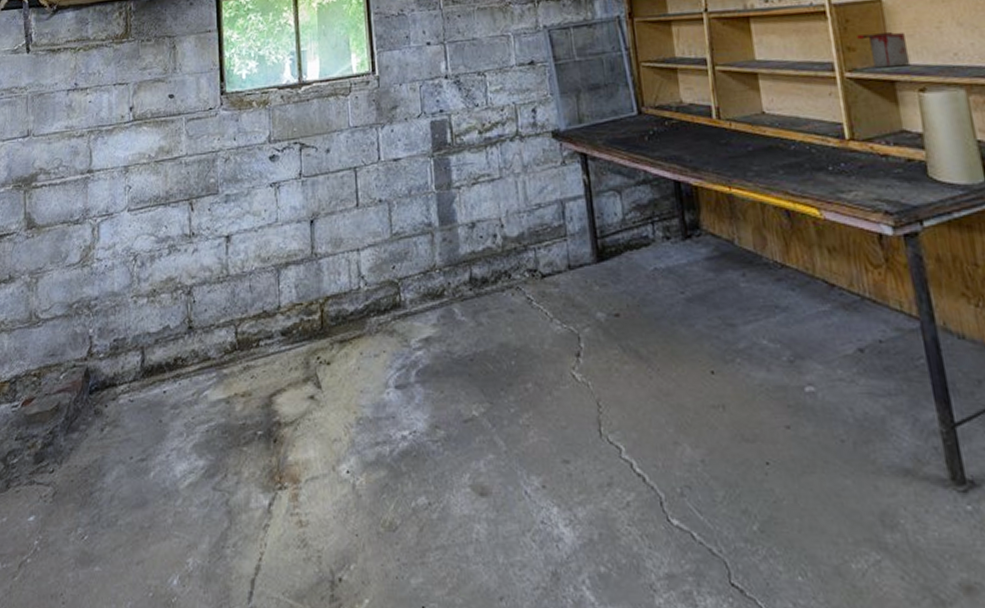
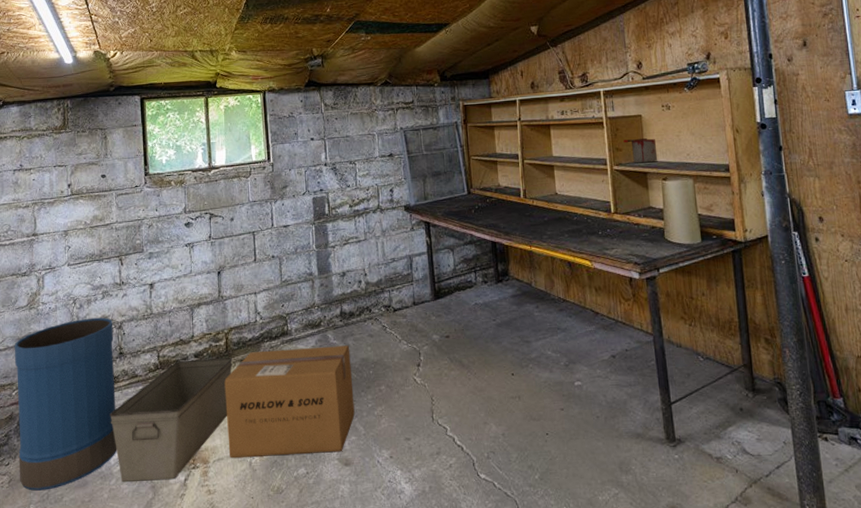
garbage can: none [63,279,185,509] -> present [14,317,117,491]
storage bin: none [176,336,330,504] -> present [110,357,233,482]
box: none [319,324,492,478] -> present [224,345,355,459]

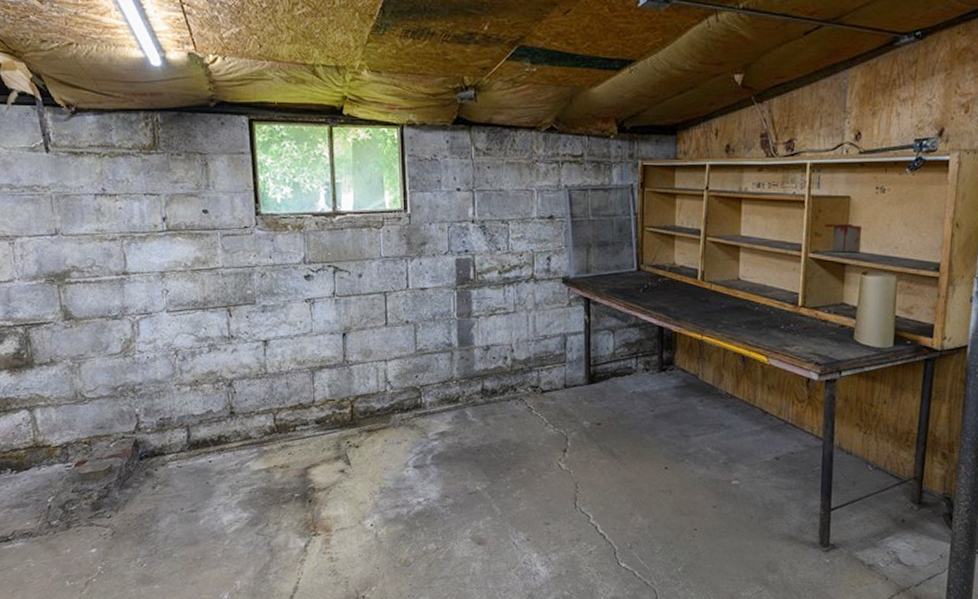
garbage can: present [14,317,117,491] -> none [108,372,231,545]
storage bin: present [110,357,233,482] -> none [221,425,358,545]
box: present [224,345,355,459] -> none [349,422,492,531]

